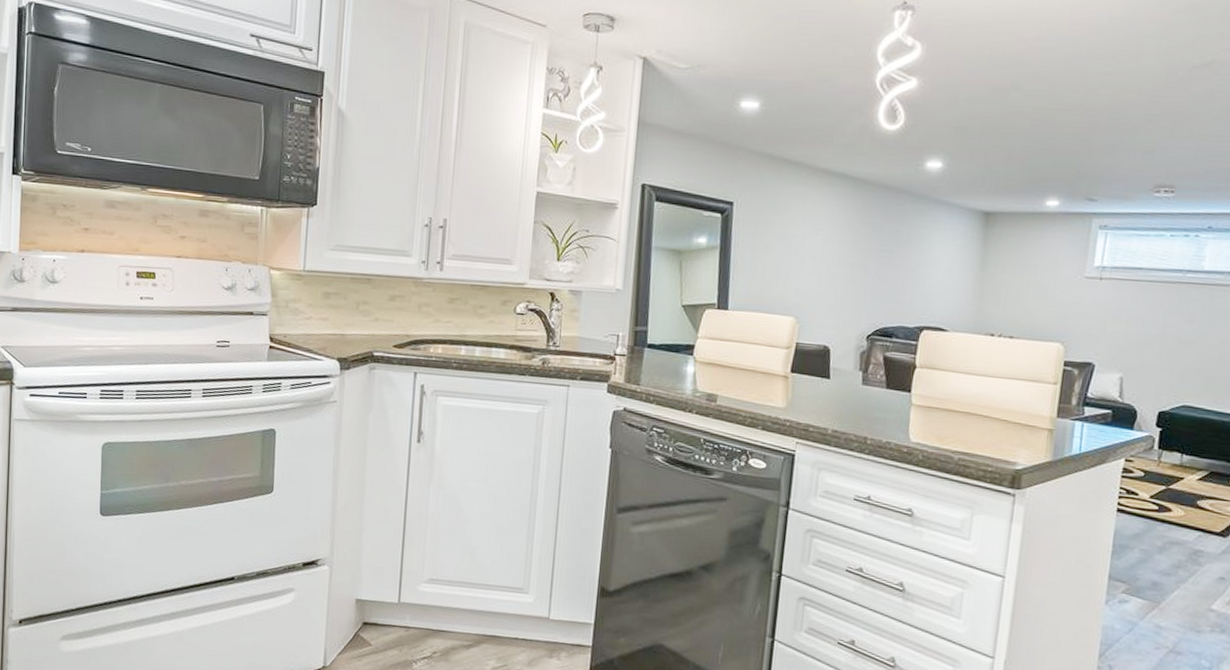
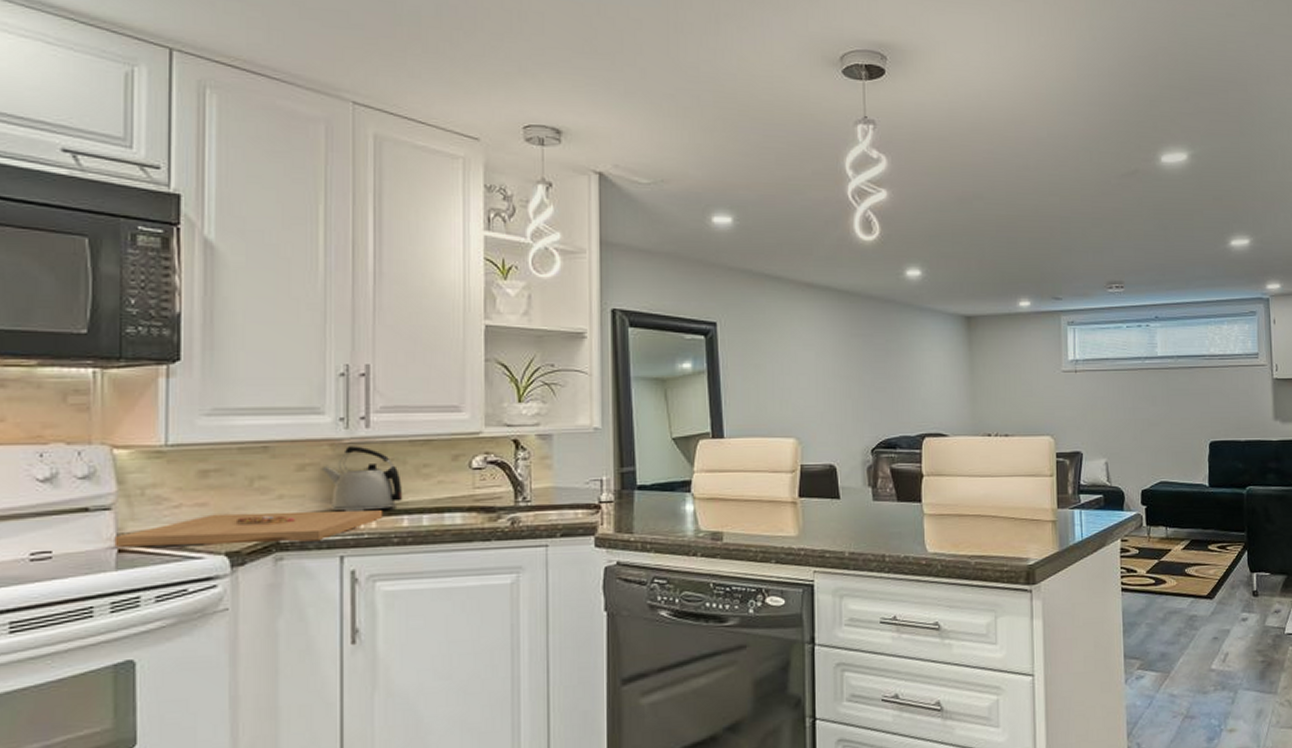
platter: none [267,327,448,358] -> present [114,510,383,547]
kettle: none [406,284,463,340] -> present [321,446,403,513]

